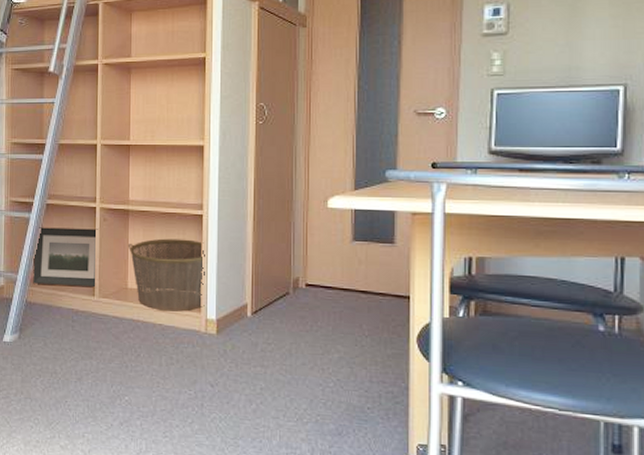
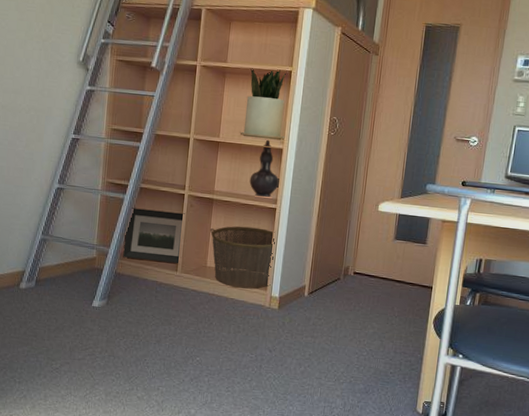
planter: none [152,57,205,137] -> present [239,68,286,141]
decorative vase: none [168,137,203,204] -> present [249,139,279,198]

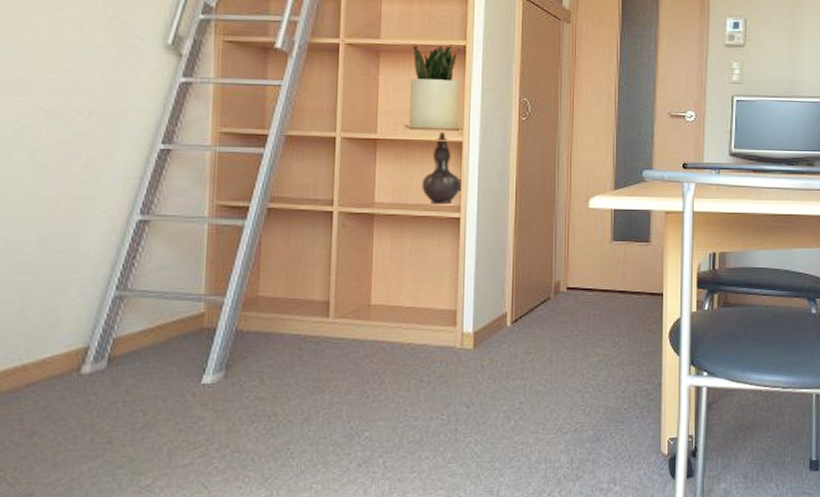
picture frame: present [123,208,185,263] -> none [246,237,335,307]
basket: present [209,226,275,290] -> none [371,245,462,329]

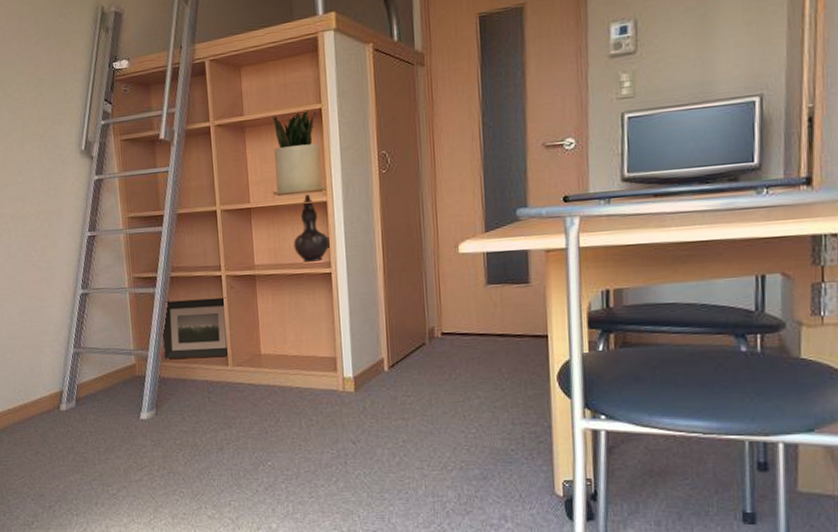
picture frame: none [246,237,335,307] -> present [162,297,228,359]

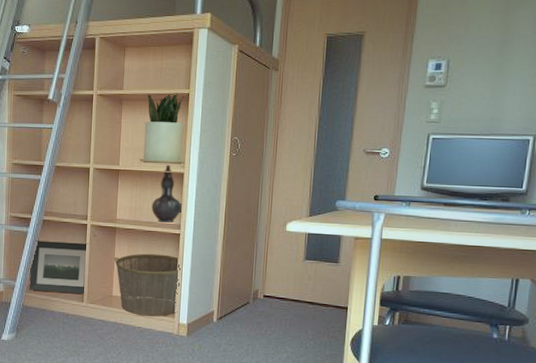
basket: none [257,299,341,375] -> present [114,253,180,318]

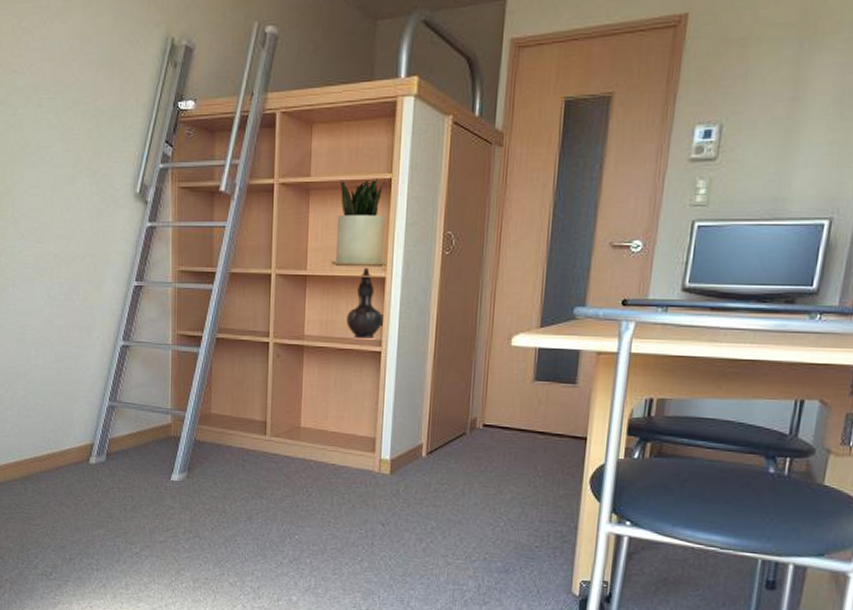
picture frame: present [29,240,89,294] -> none [202,363,271,425]
basket: present [114,253,180,318] -> none [301,376,382,453]

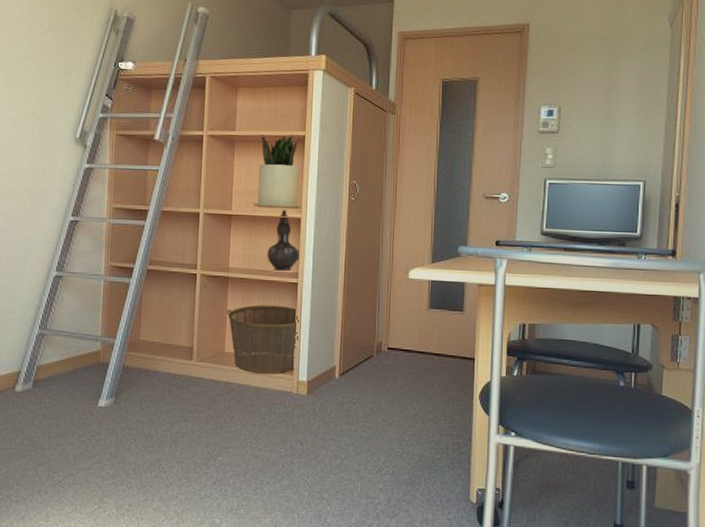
basket: none [301,376,382,453] -> present [226,305,299,375]

